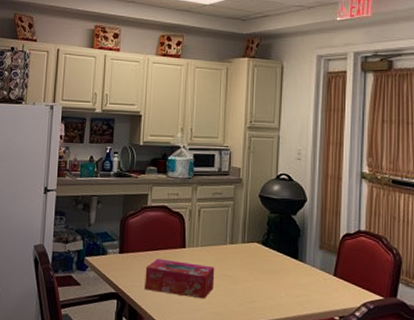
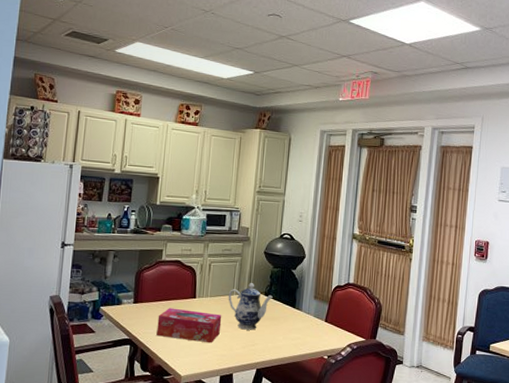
teapot: none [221,231,271,285] -> present [228,283,273,330]

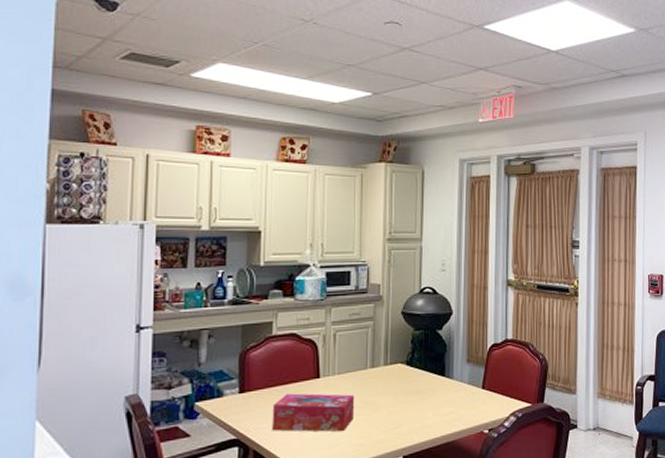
teapot: present [228,283,273,330] -> none [361,351,416,410]

